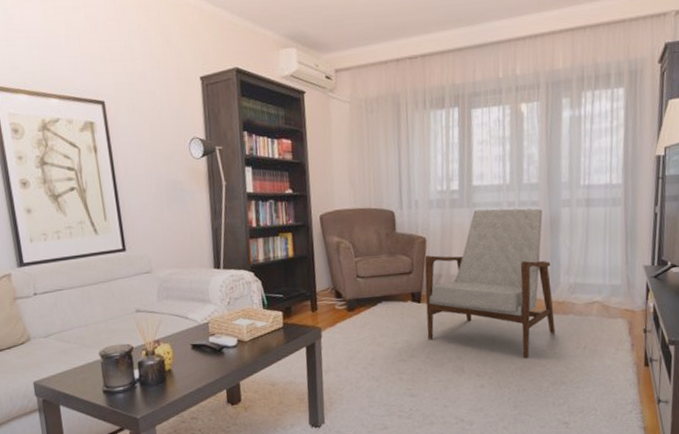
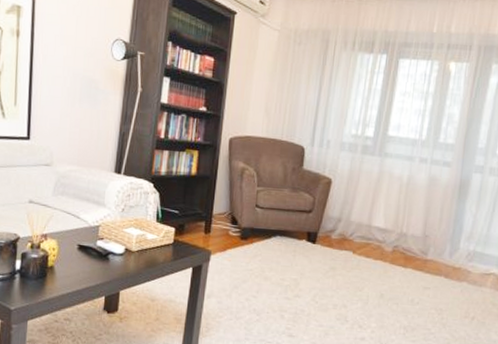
armchair: present [424,208,555,359] -> none [316,160,454,320]

